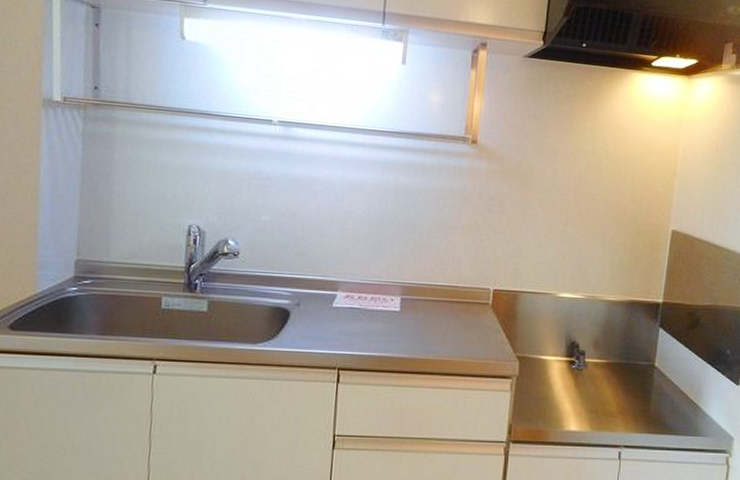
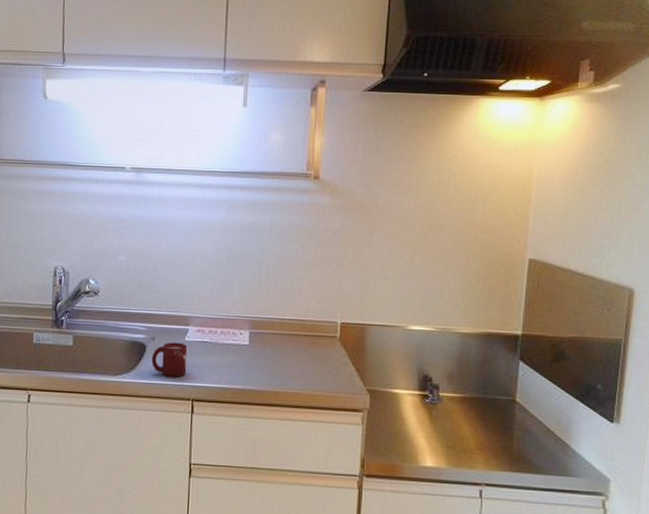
cup: none [295,308,335,345] -> present [151,342,188,377]

